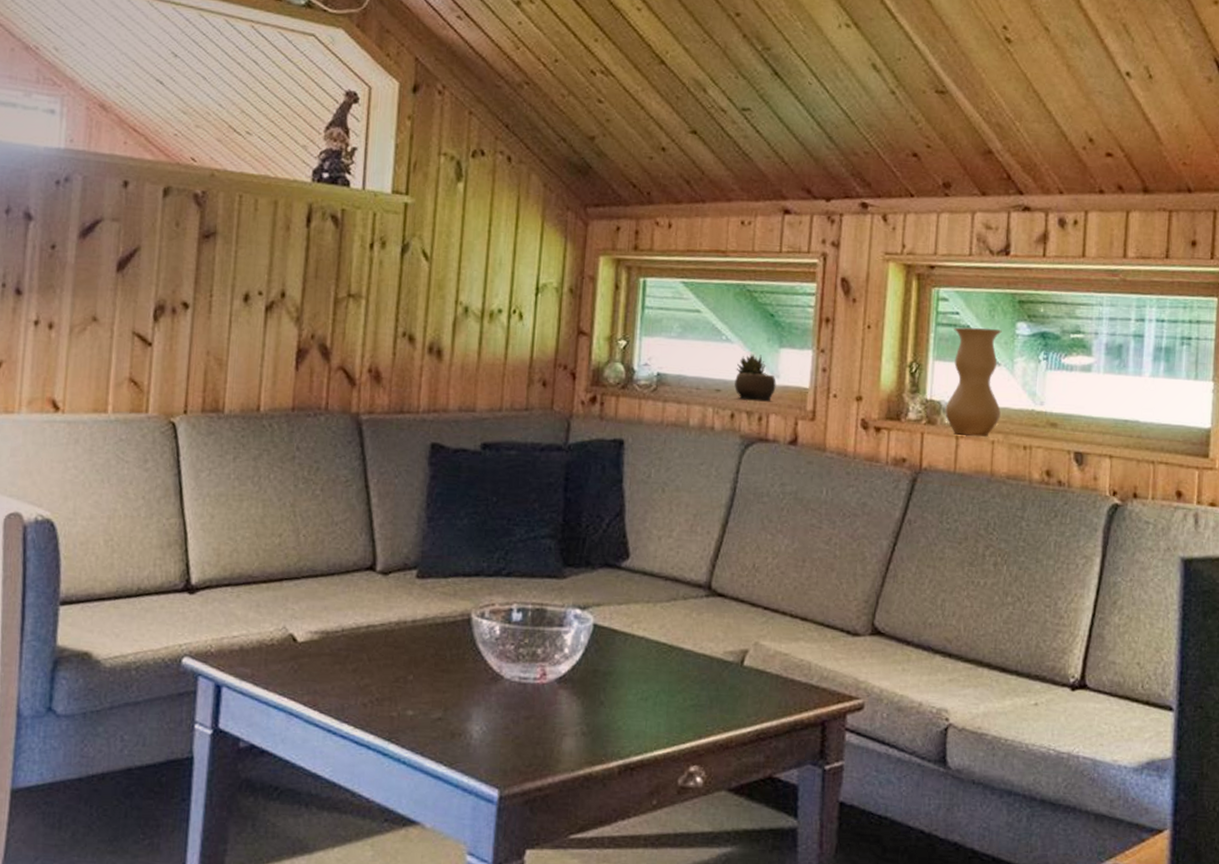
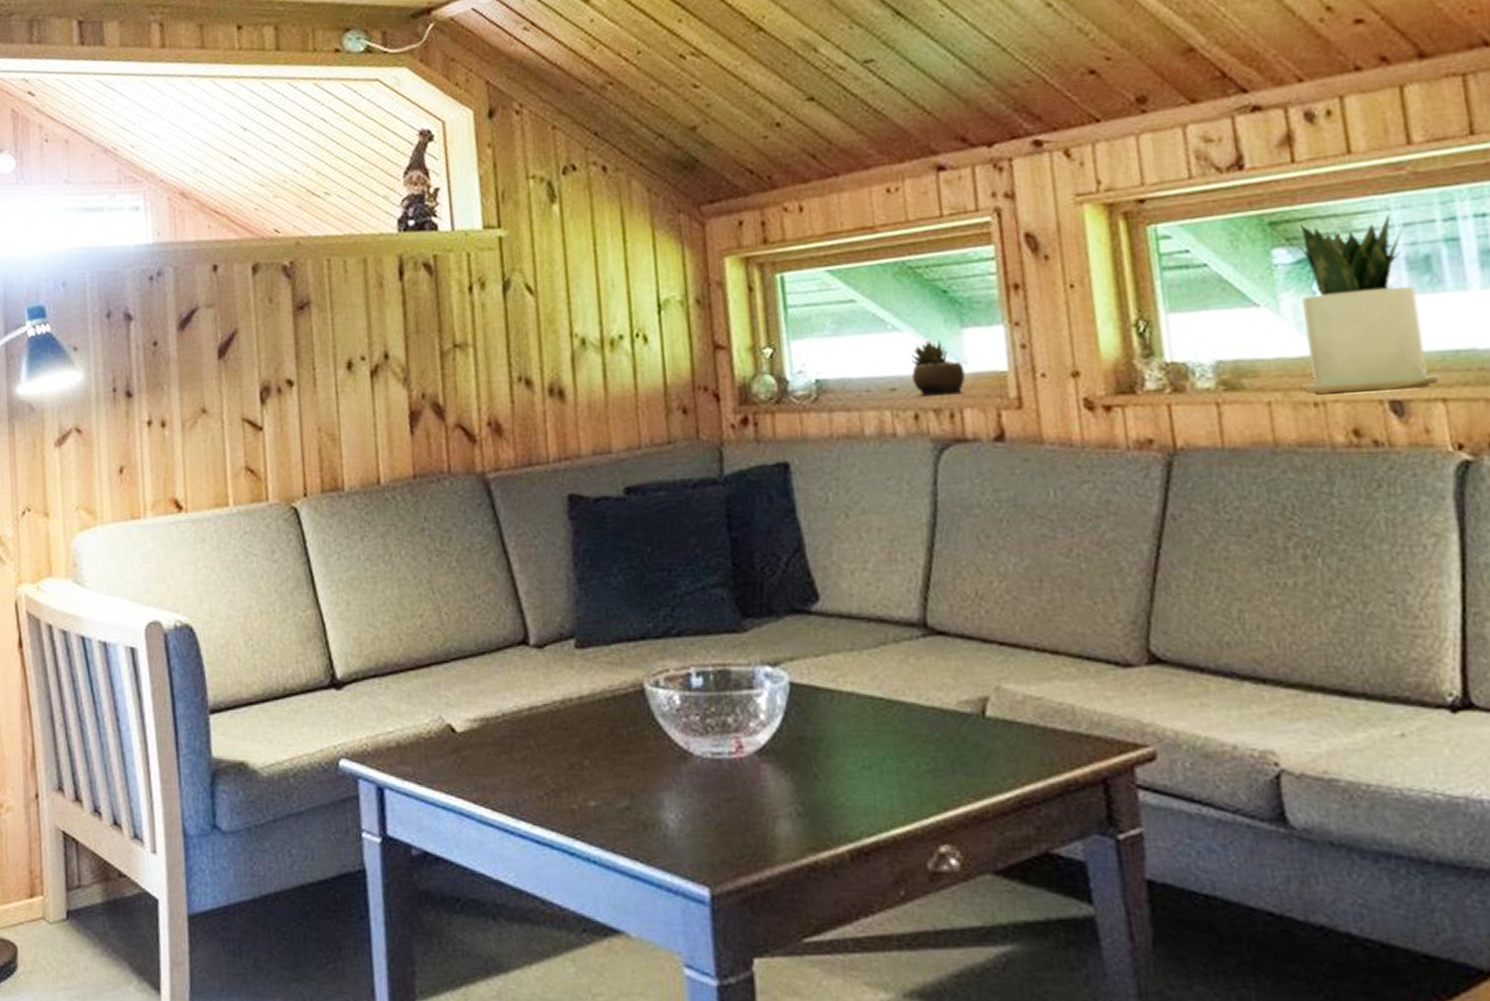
vase: present [945,327,1002,437] -> none [1186,262,1273,401]
planter: none [1018,307,1112,445] -> present [1296,213,1441,395]

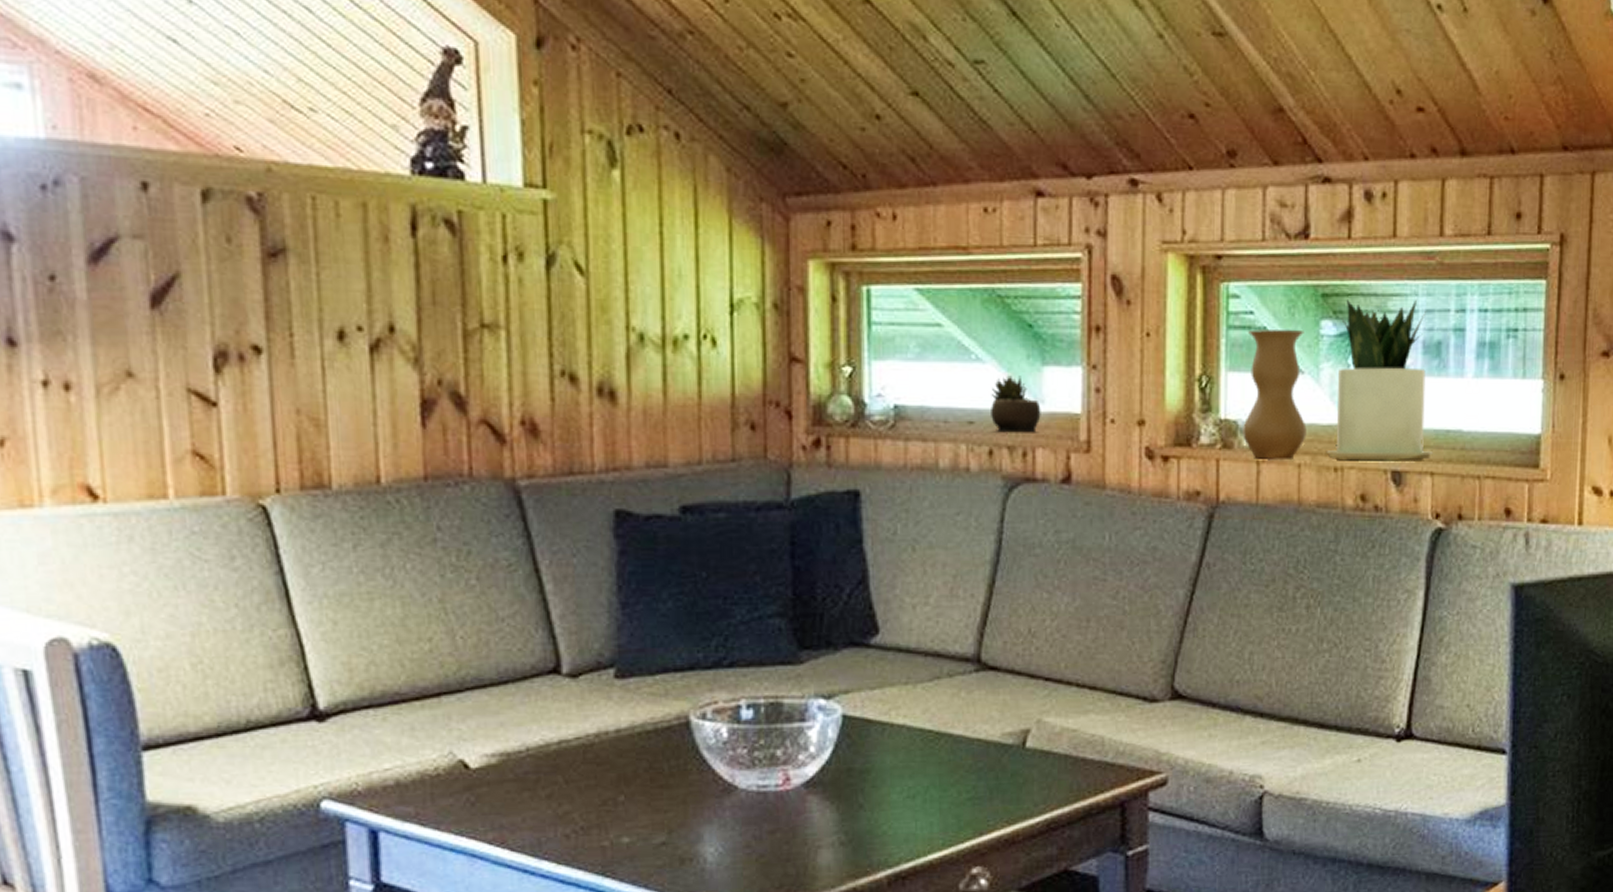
vase: none [1186,262,1273,401] -> present [1243,329,1307,459]

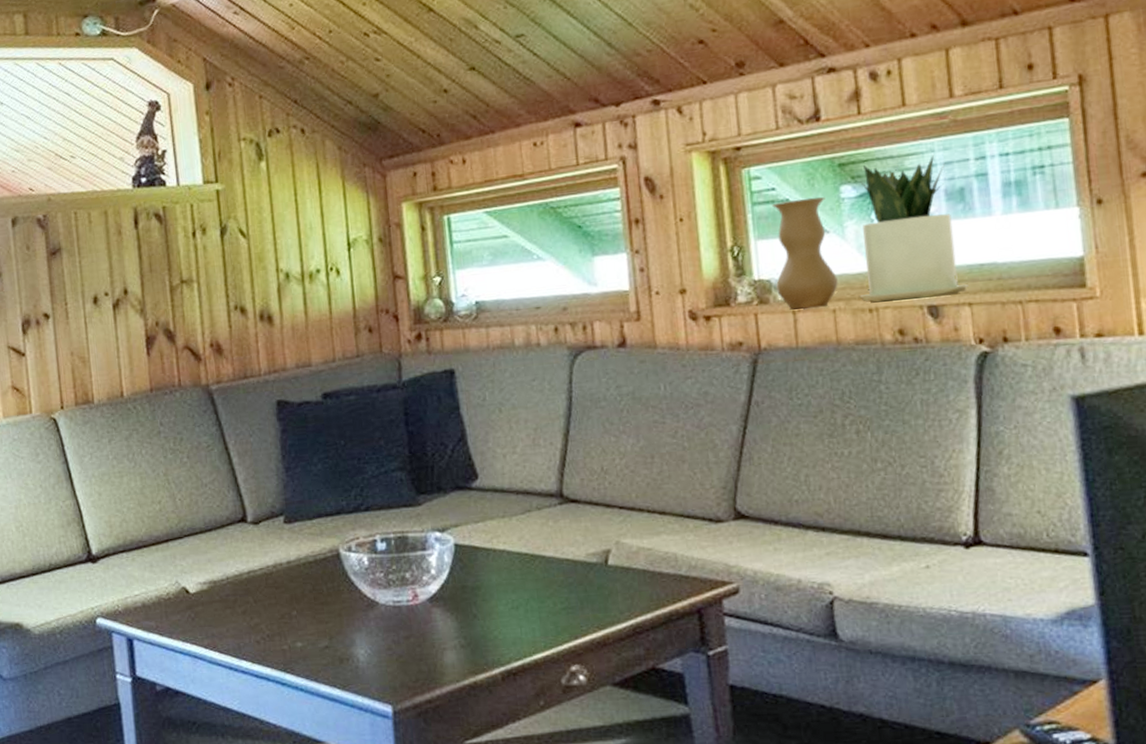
succulent plant: present [989,375,1041,433] -> none [552,266,596,314]

